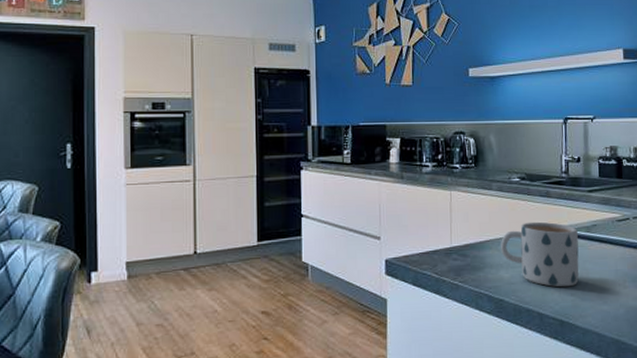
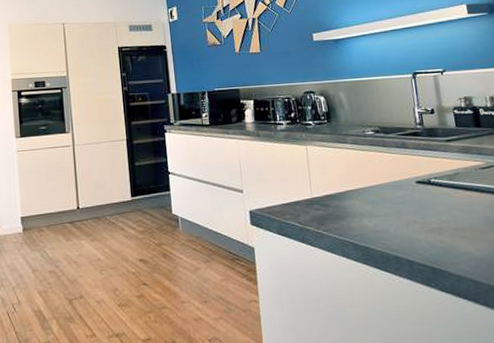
mug: present [500,221,579,288] -> none [360,171,447,235]

